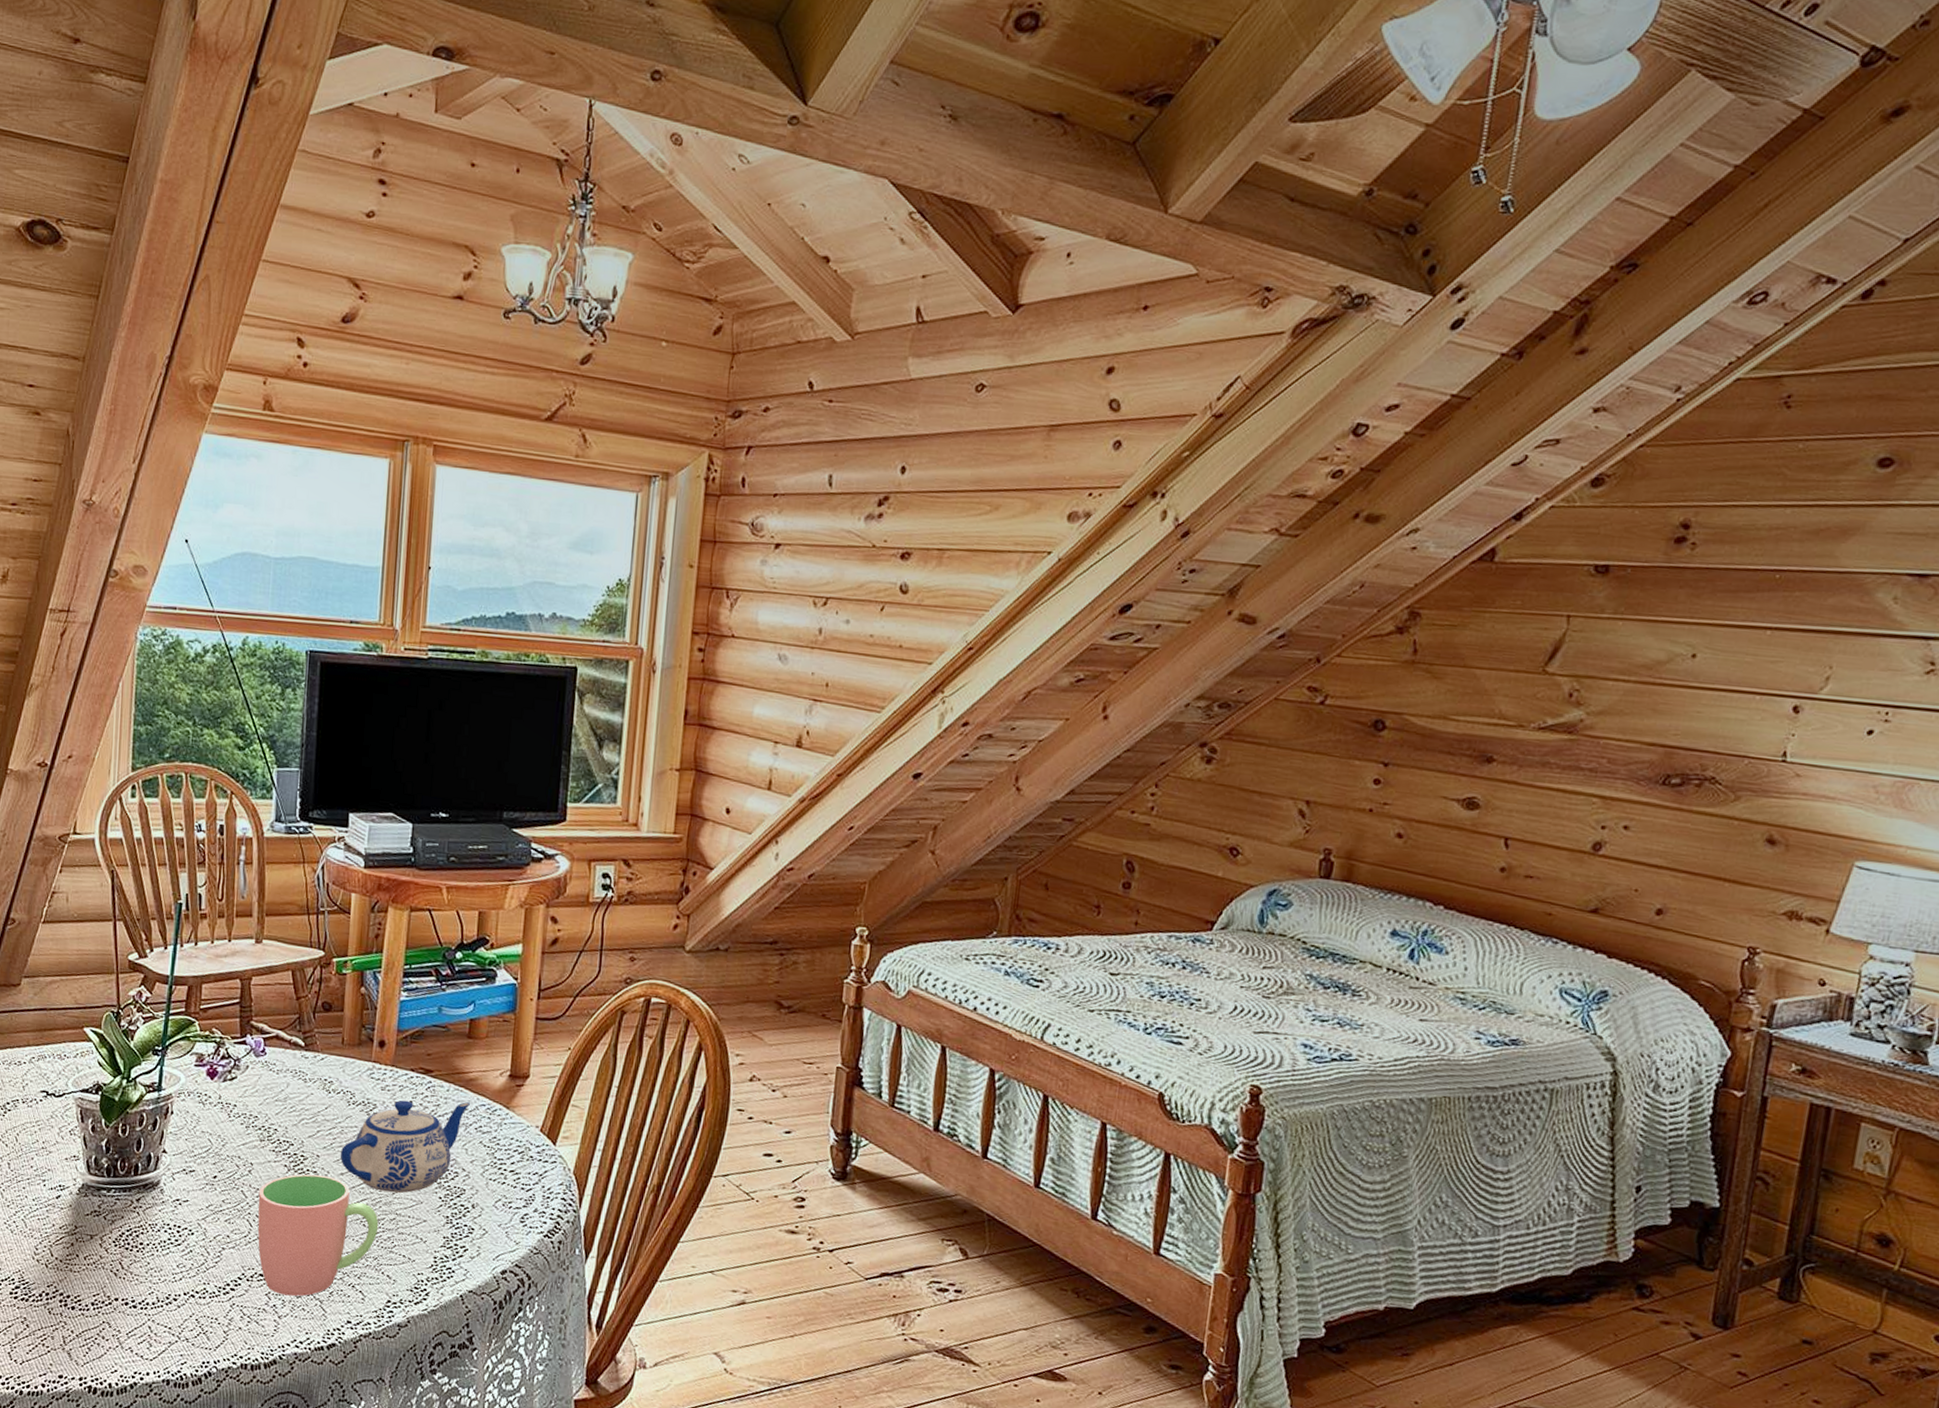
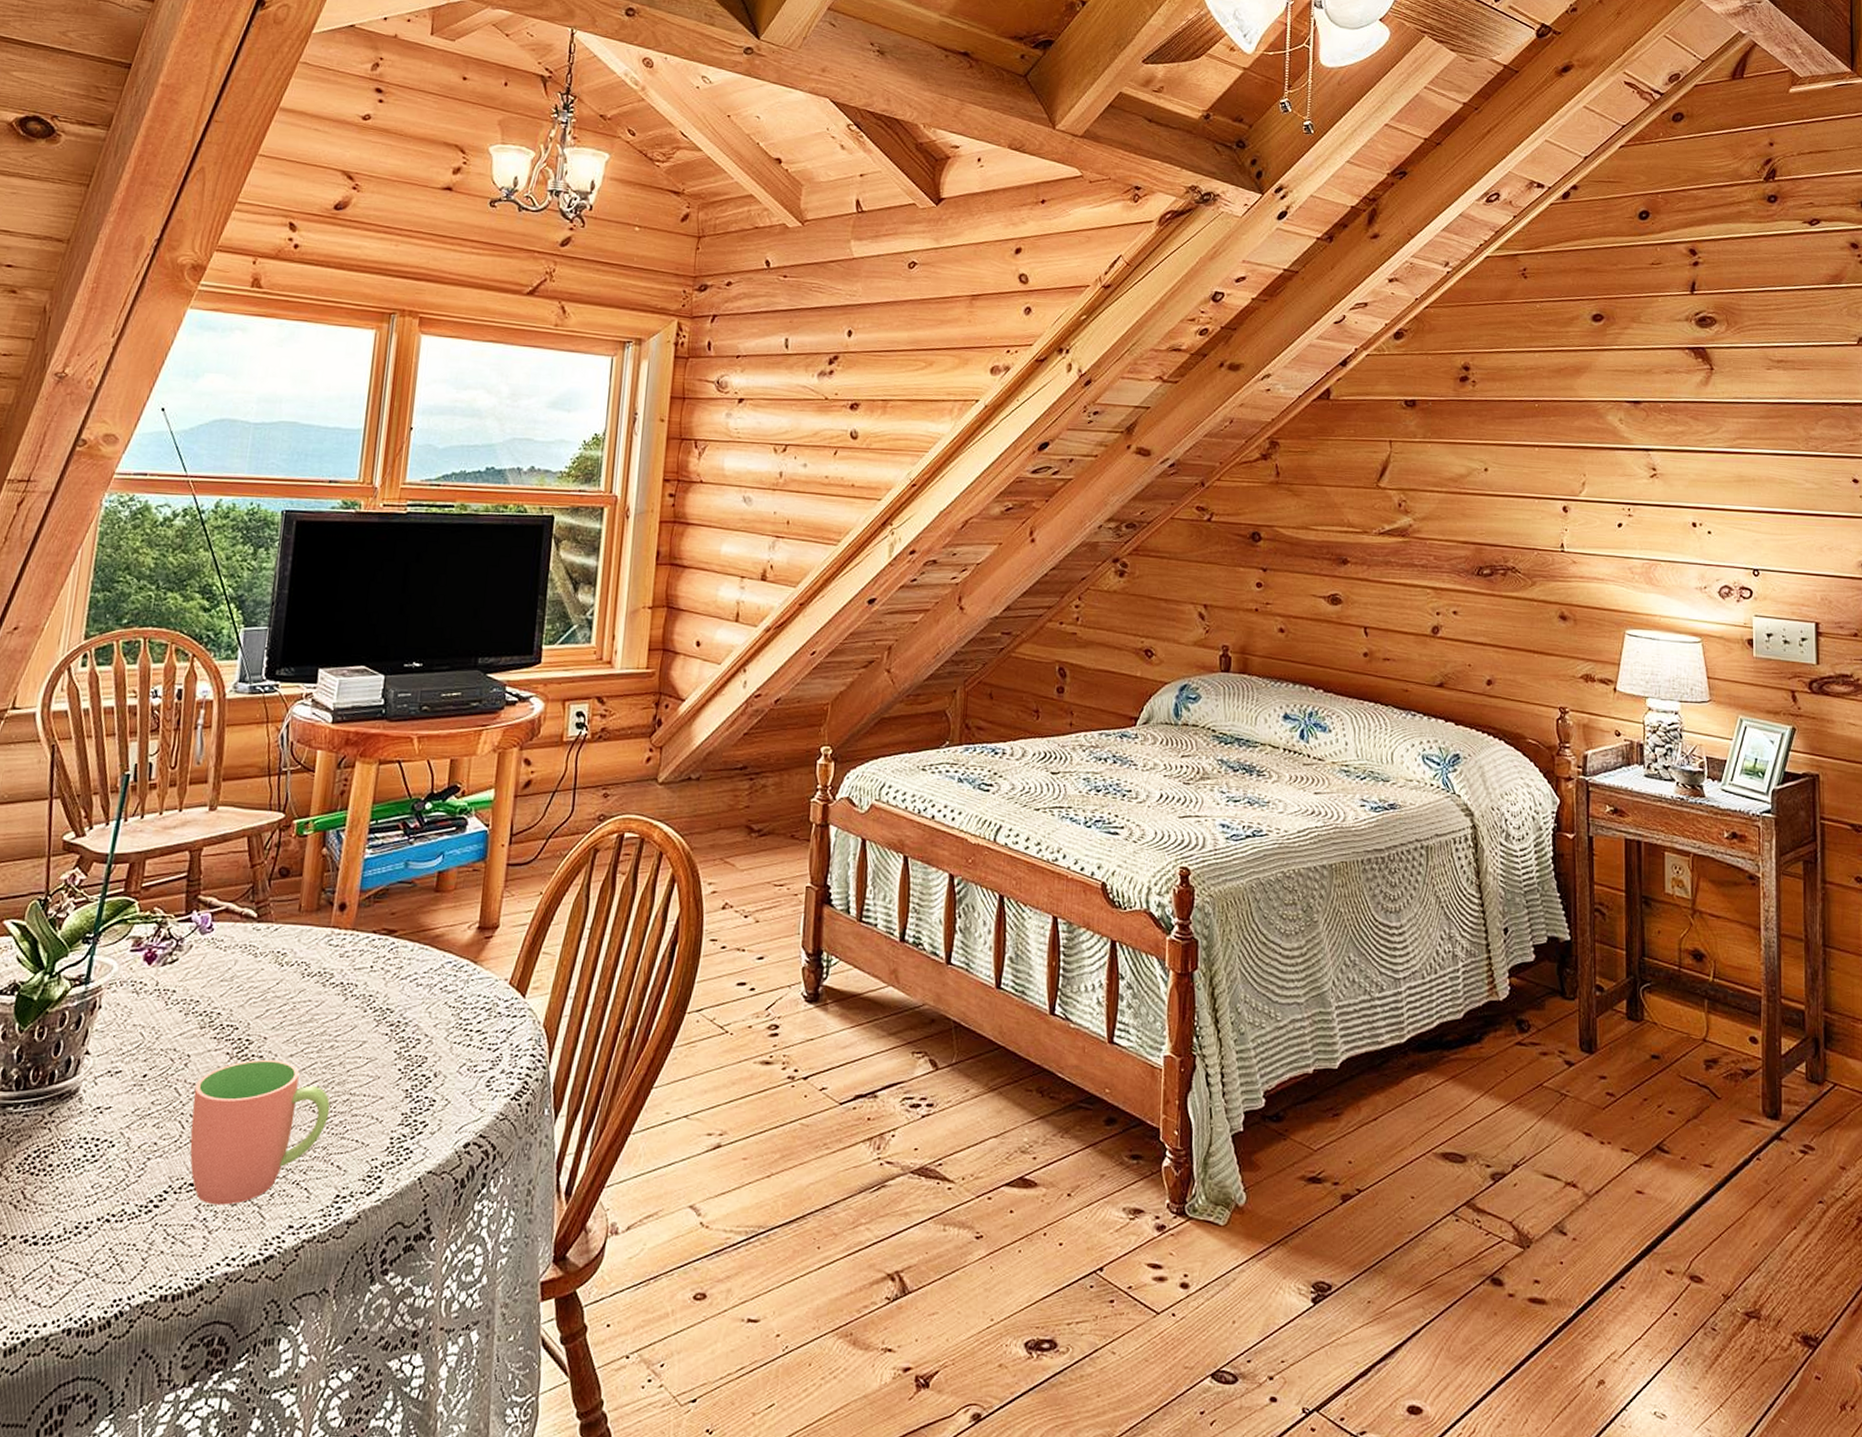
teapot: present [340,1100,470,1193] -> none [290,961,435,1070]

